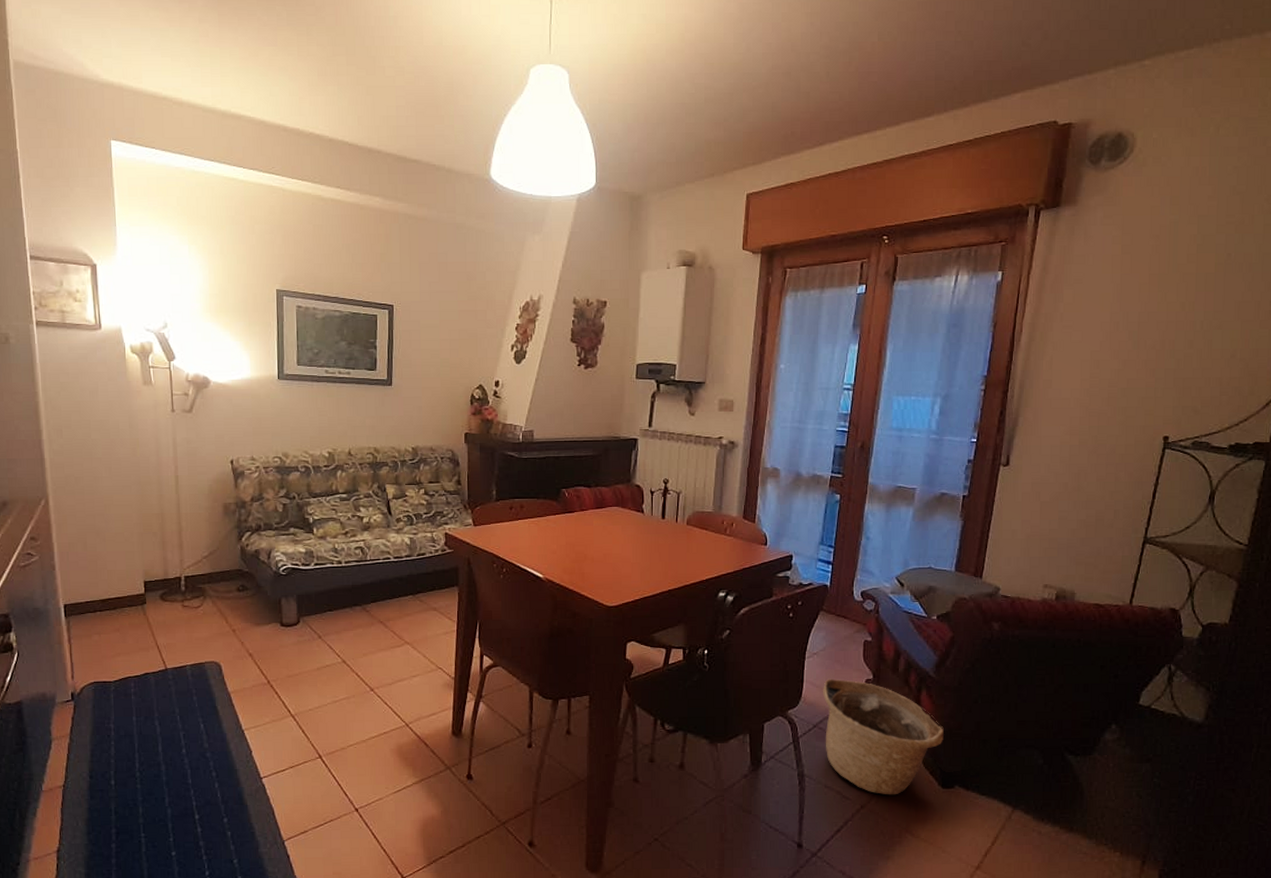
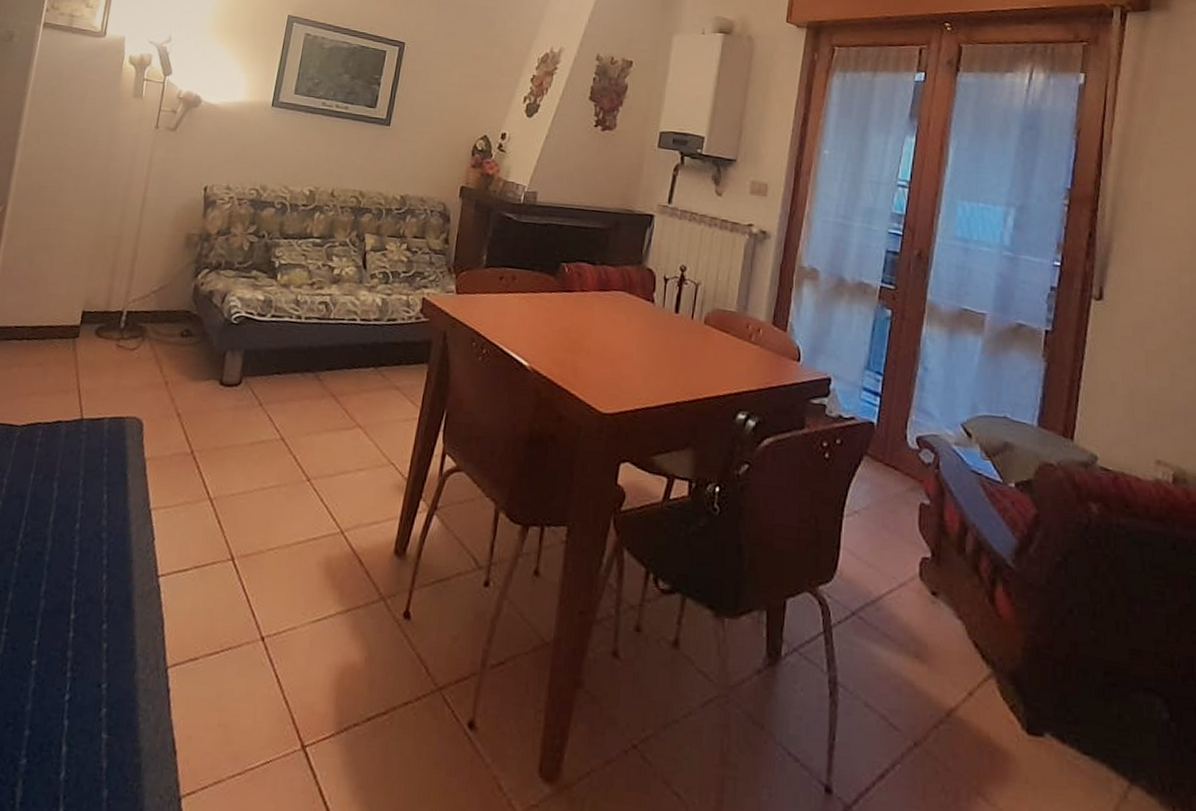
basket: present [823,678,944,795] -> none [865,549,1028,734]

